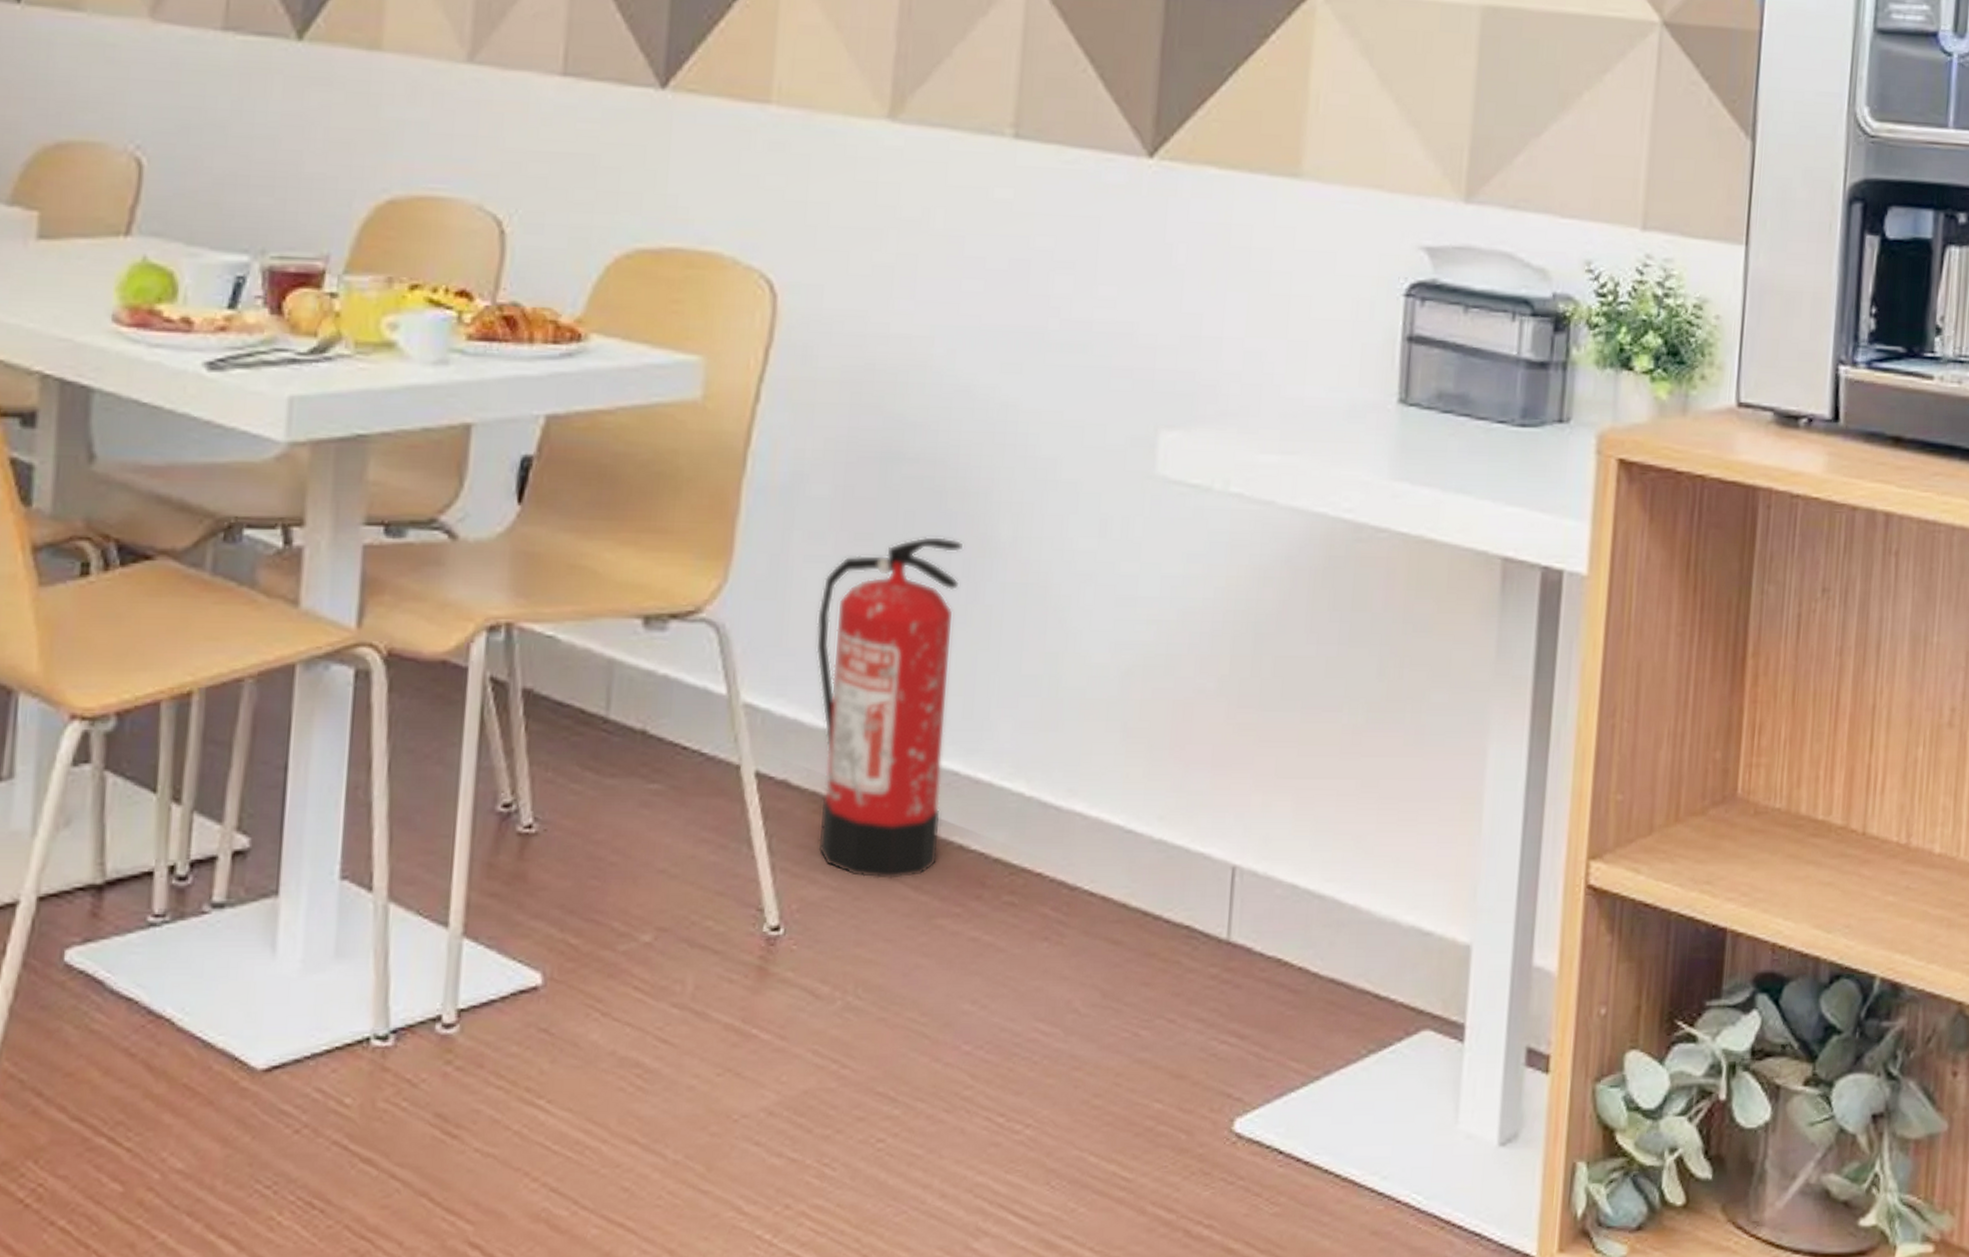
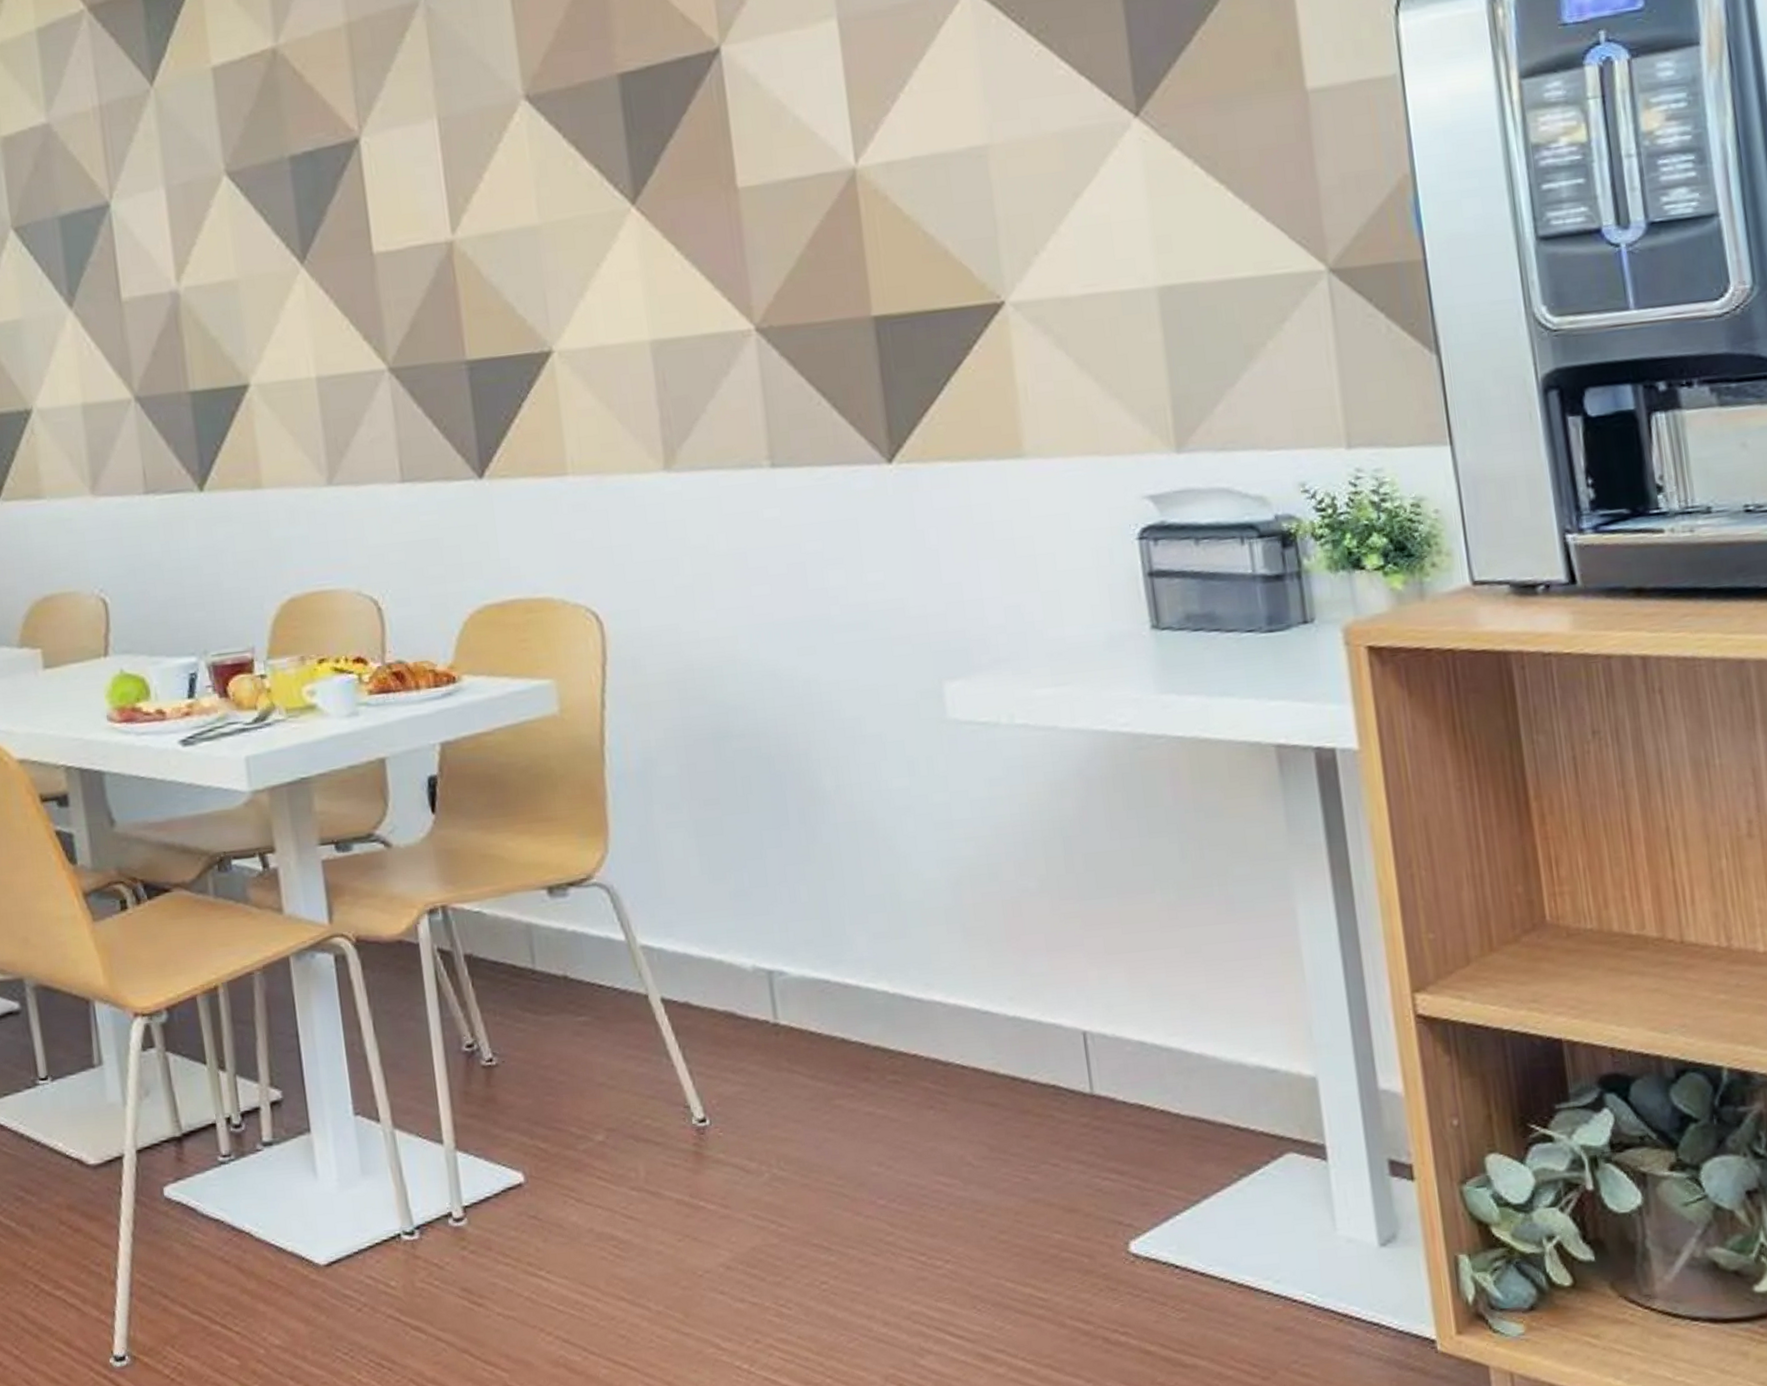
fire extinguisher: present [815,535,963,880] -> none [685,793,826,1073]

